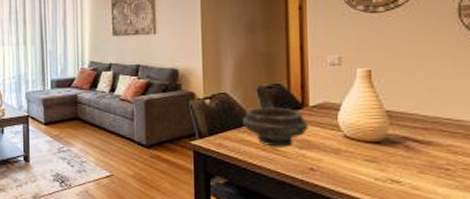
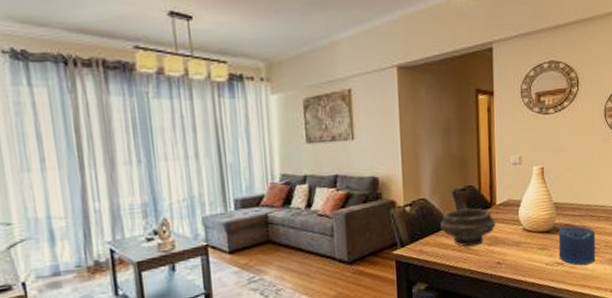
candle: none [392,139,450,189] -> present [558,226,596,266]

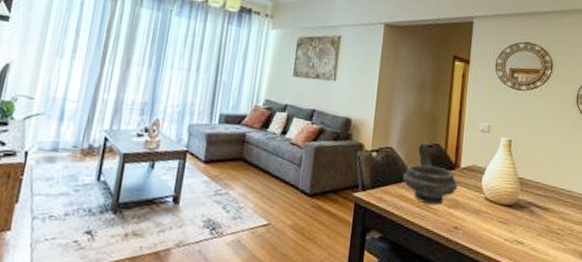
candle: present [558,226,596,266] -> none [519,204,560,251]

